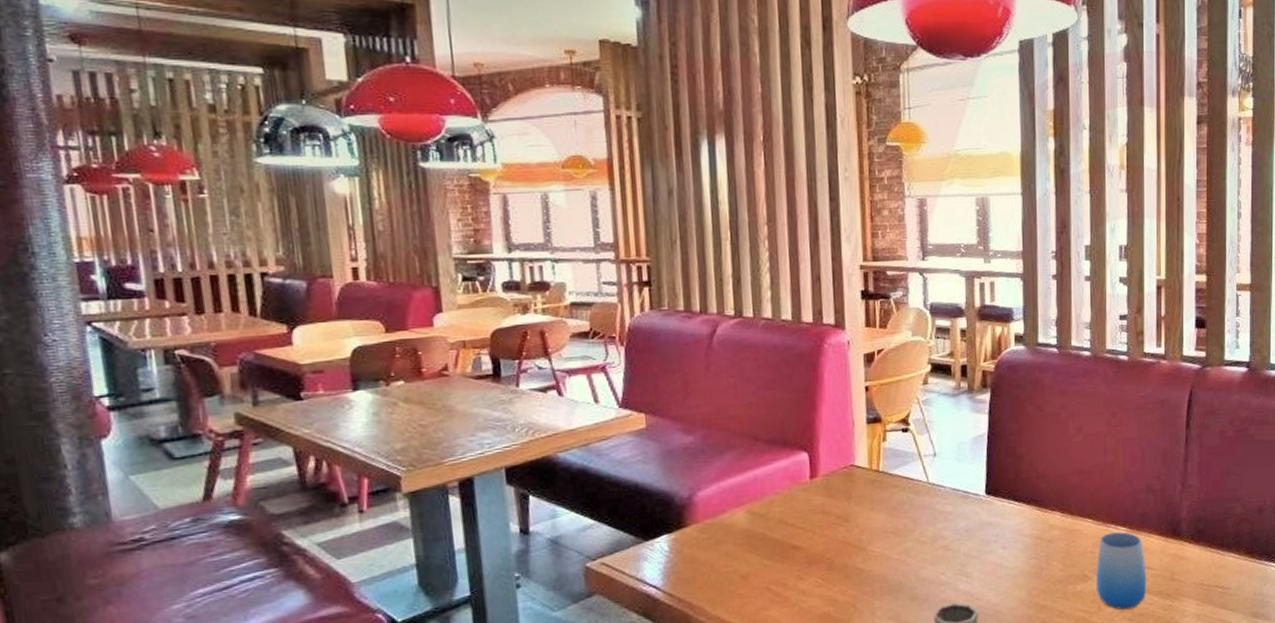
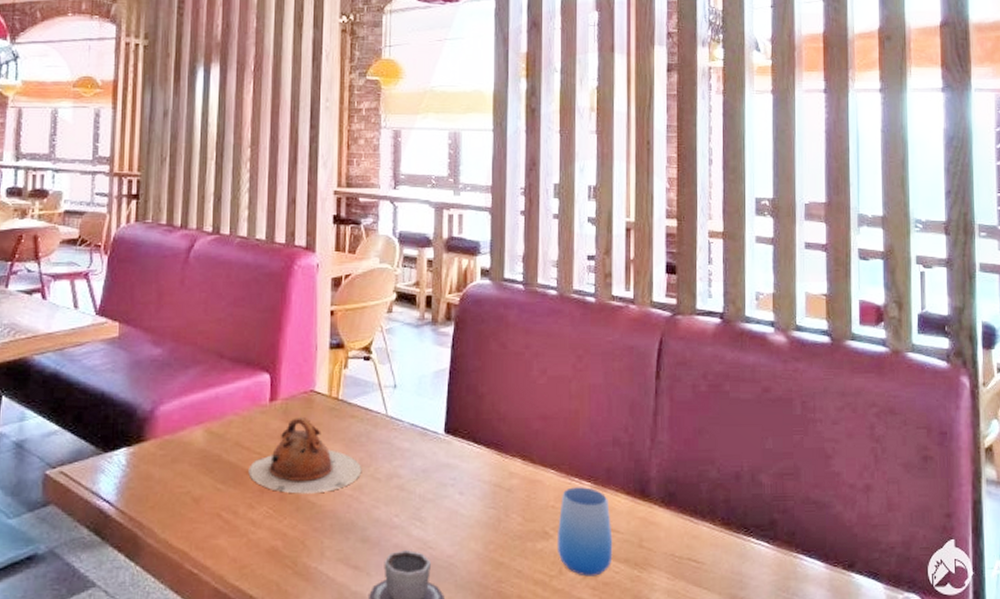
teapot: none [794,490,907,563] -> present [248,416,362,494]

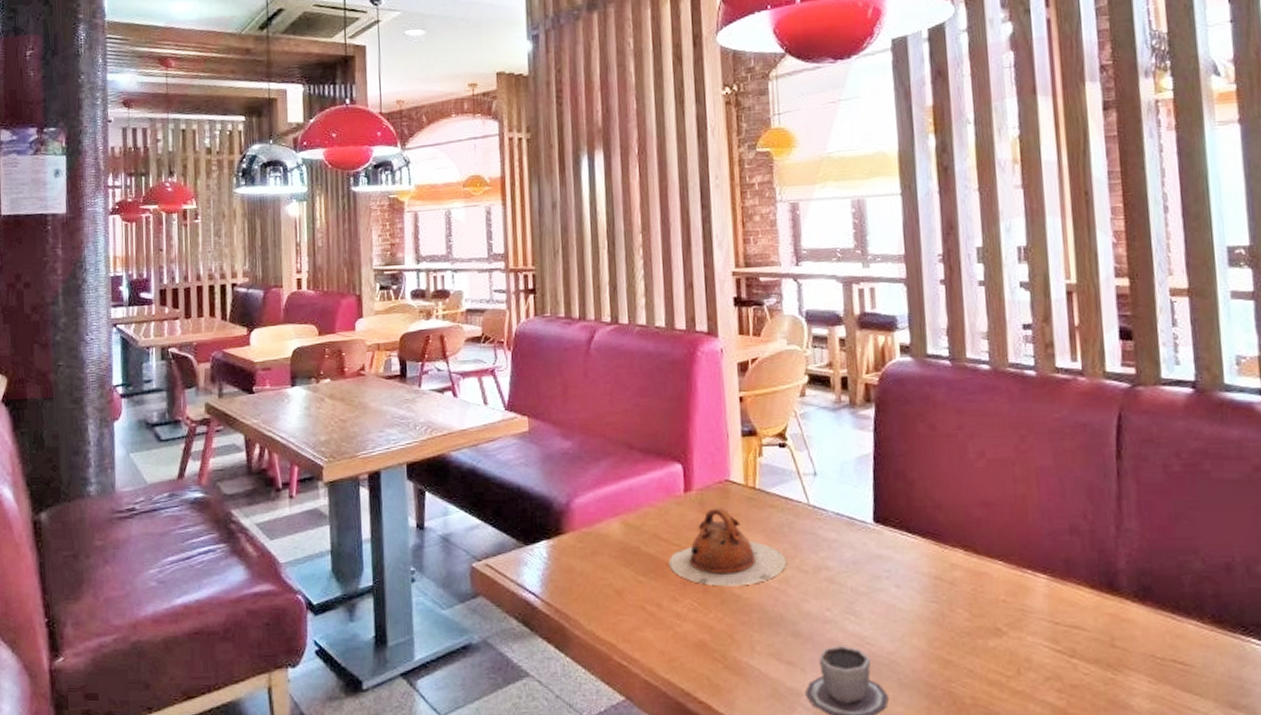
cup: present [558,487,613,577] -> none [1011,580,1080,678]

